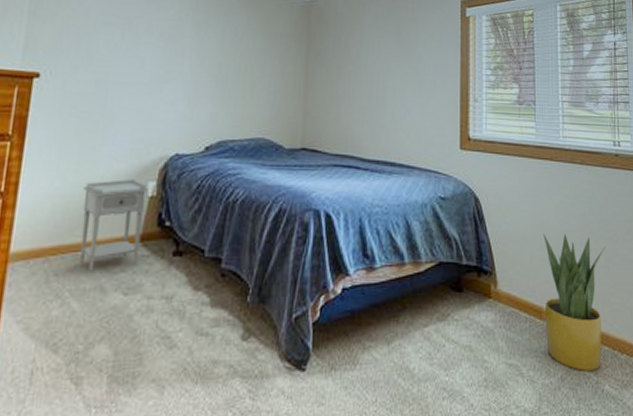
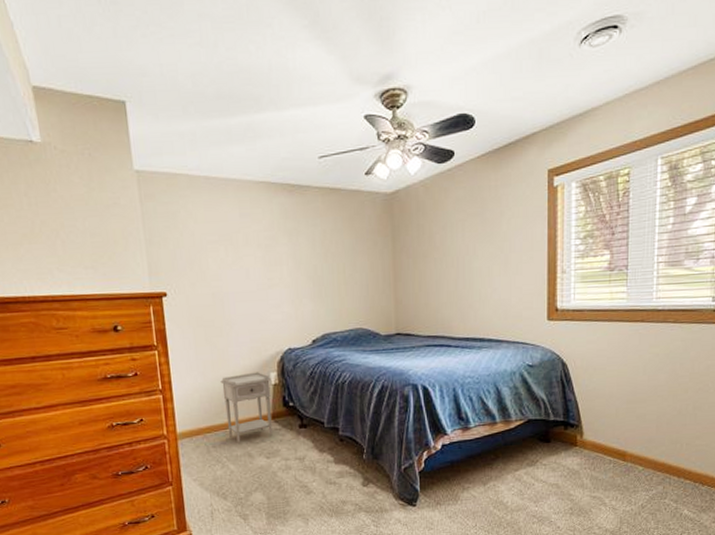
planter: present [543,233,605,372] -> none [629,388,694,500]

